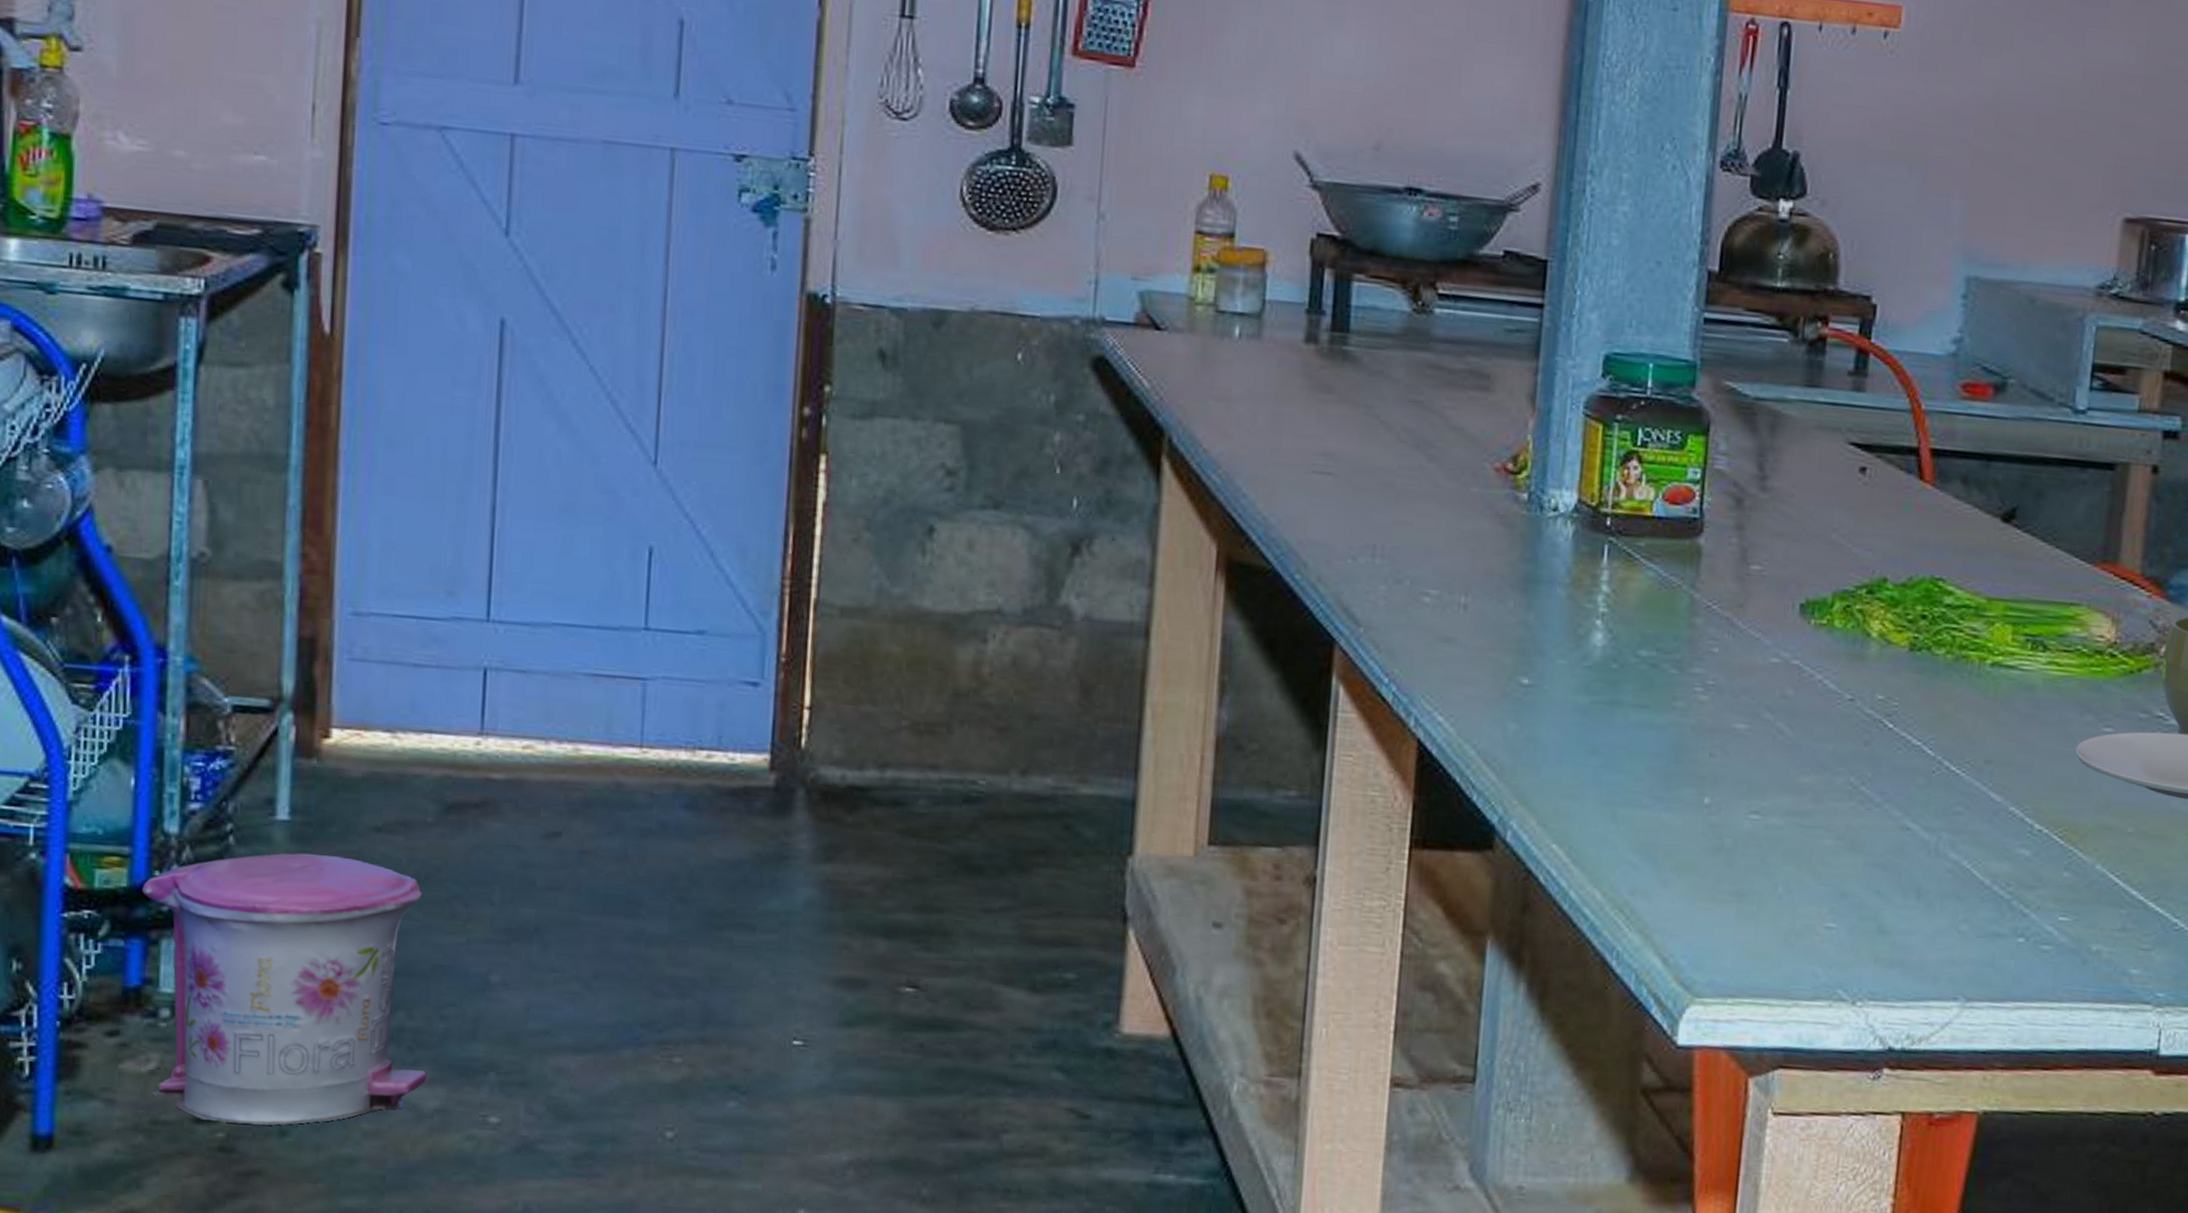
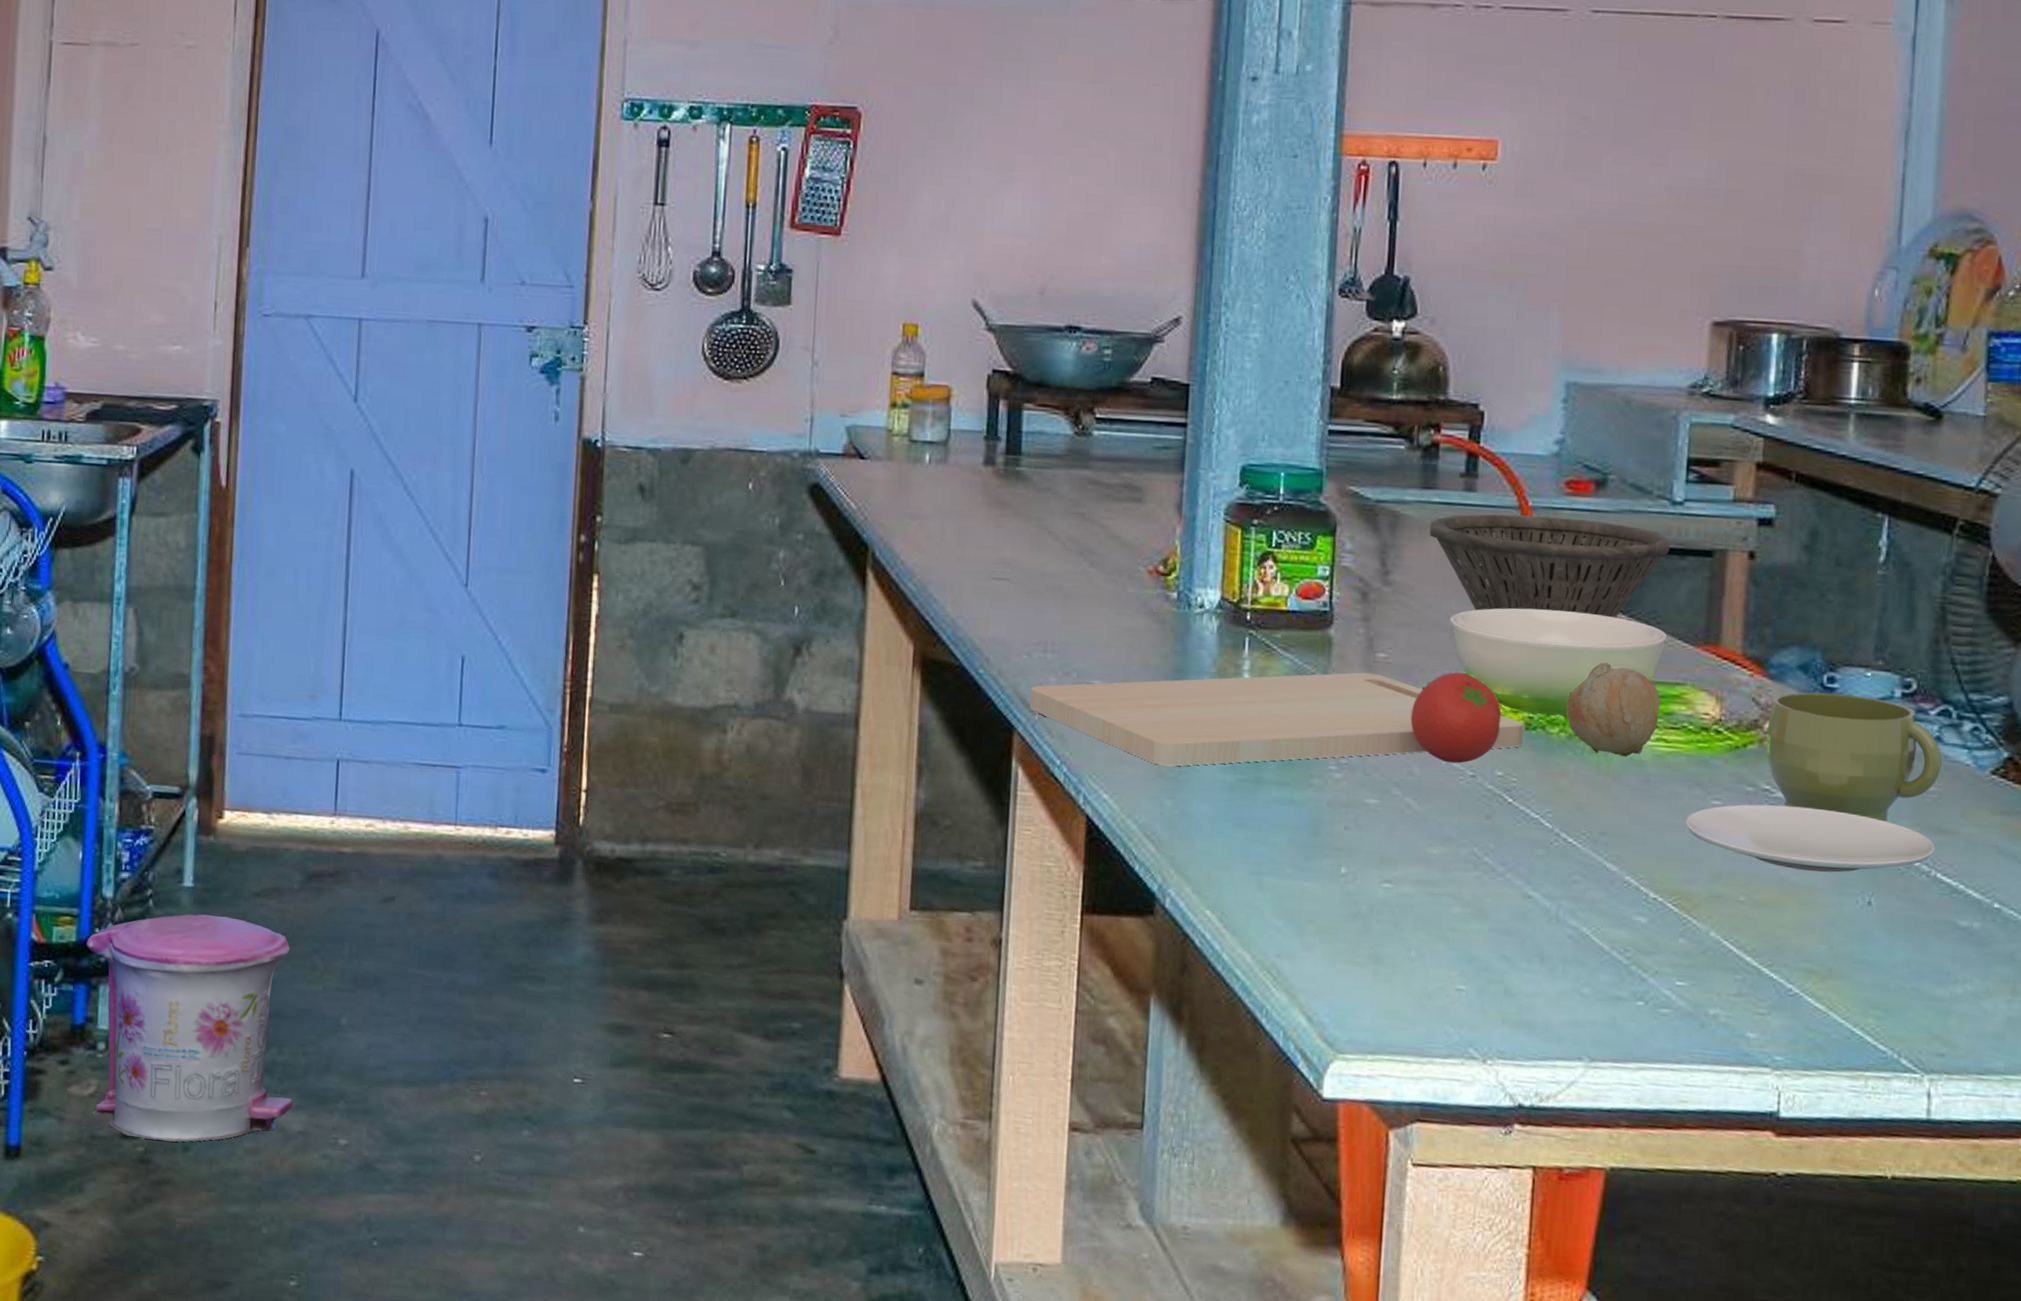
cutting board: none [1353,585,1908,686] -> present [1029,672,1524,767]
tomato: none [1785,587,1885,686] -> present [1410,672,1502,764]
colander: none [1813,416,2072,533] -> present [1430,514,1671,618]
bowl: none [1831,519,2064,637] -> present [1449,608,1668,716]
onion: none [1954,579,2054,682] -> present [1566,662,1660,758]

